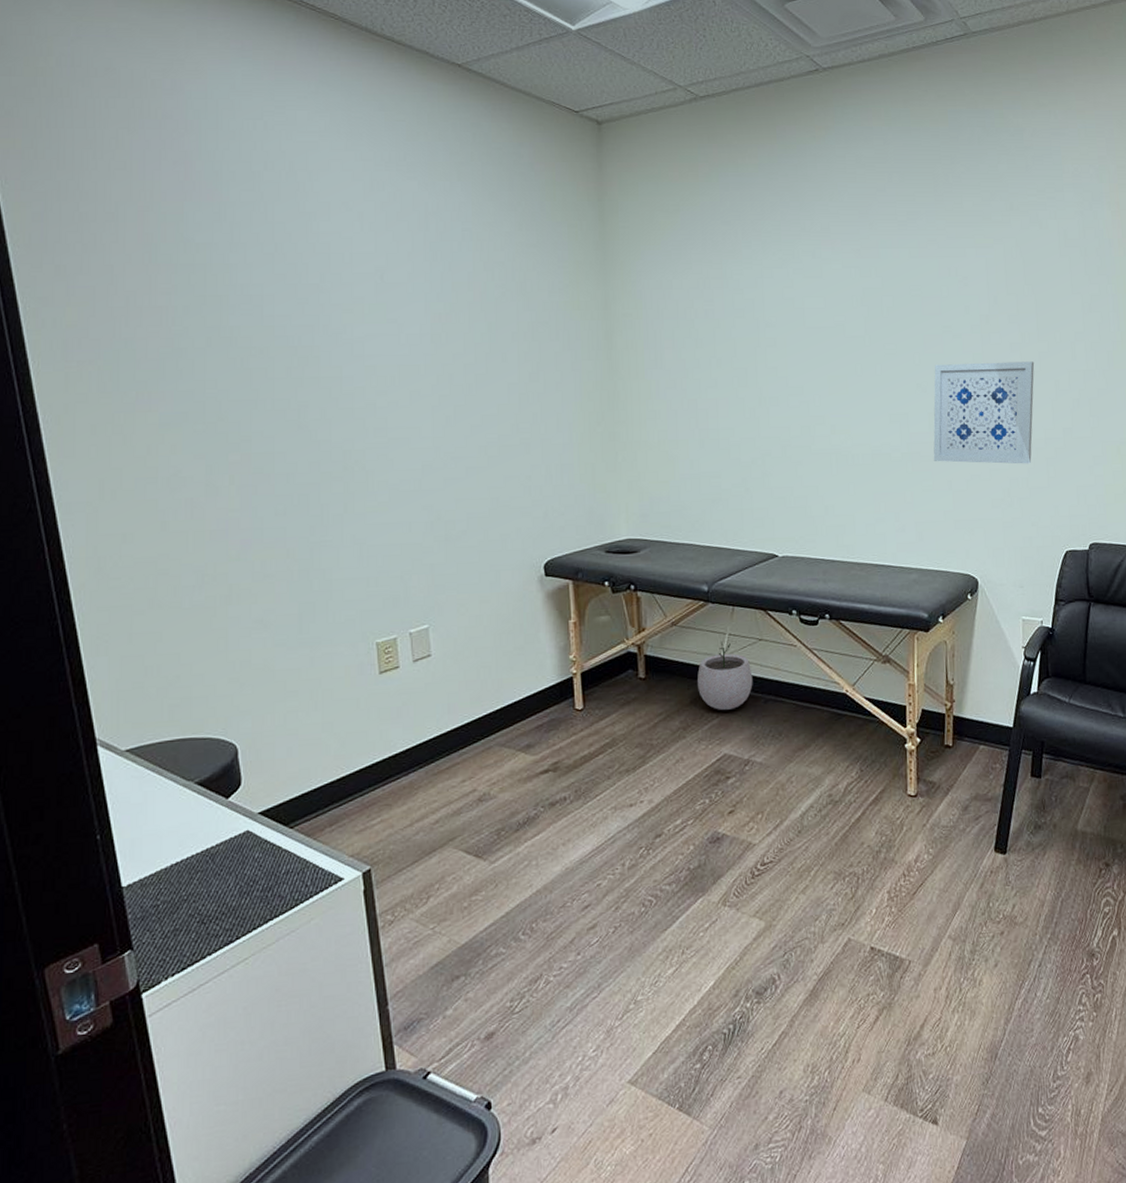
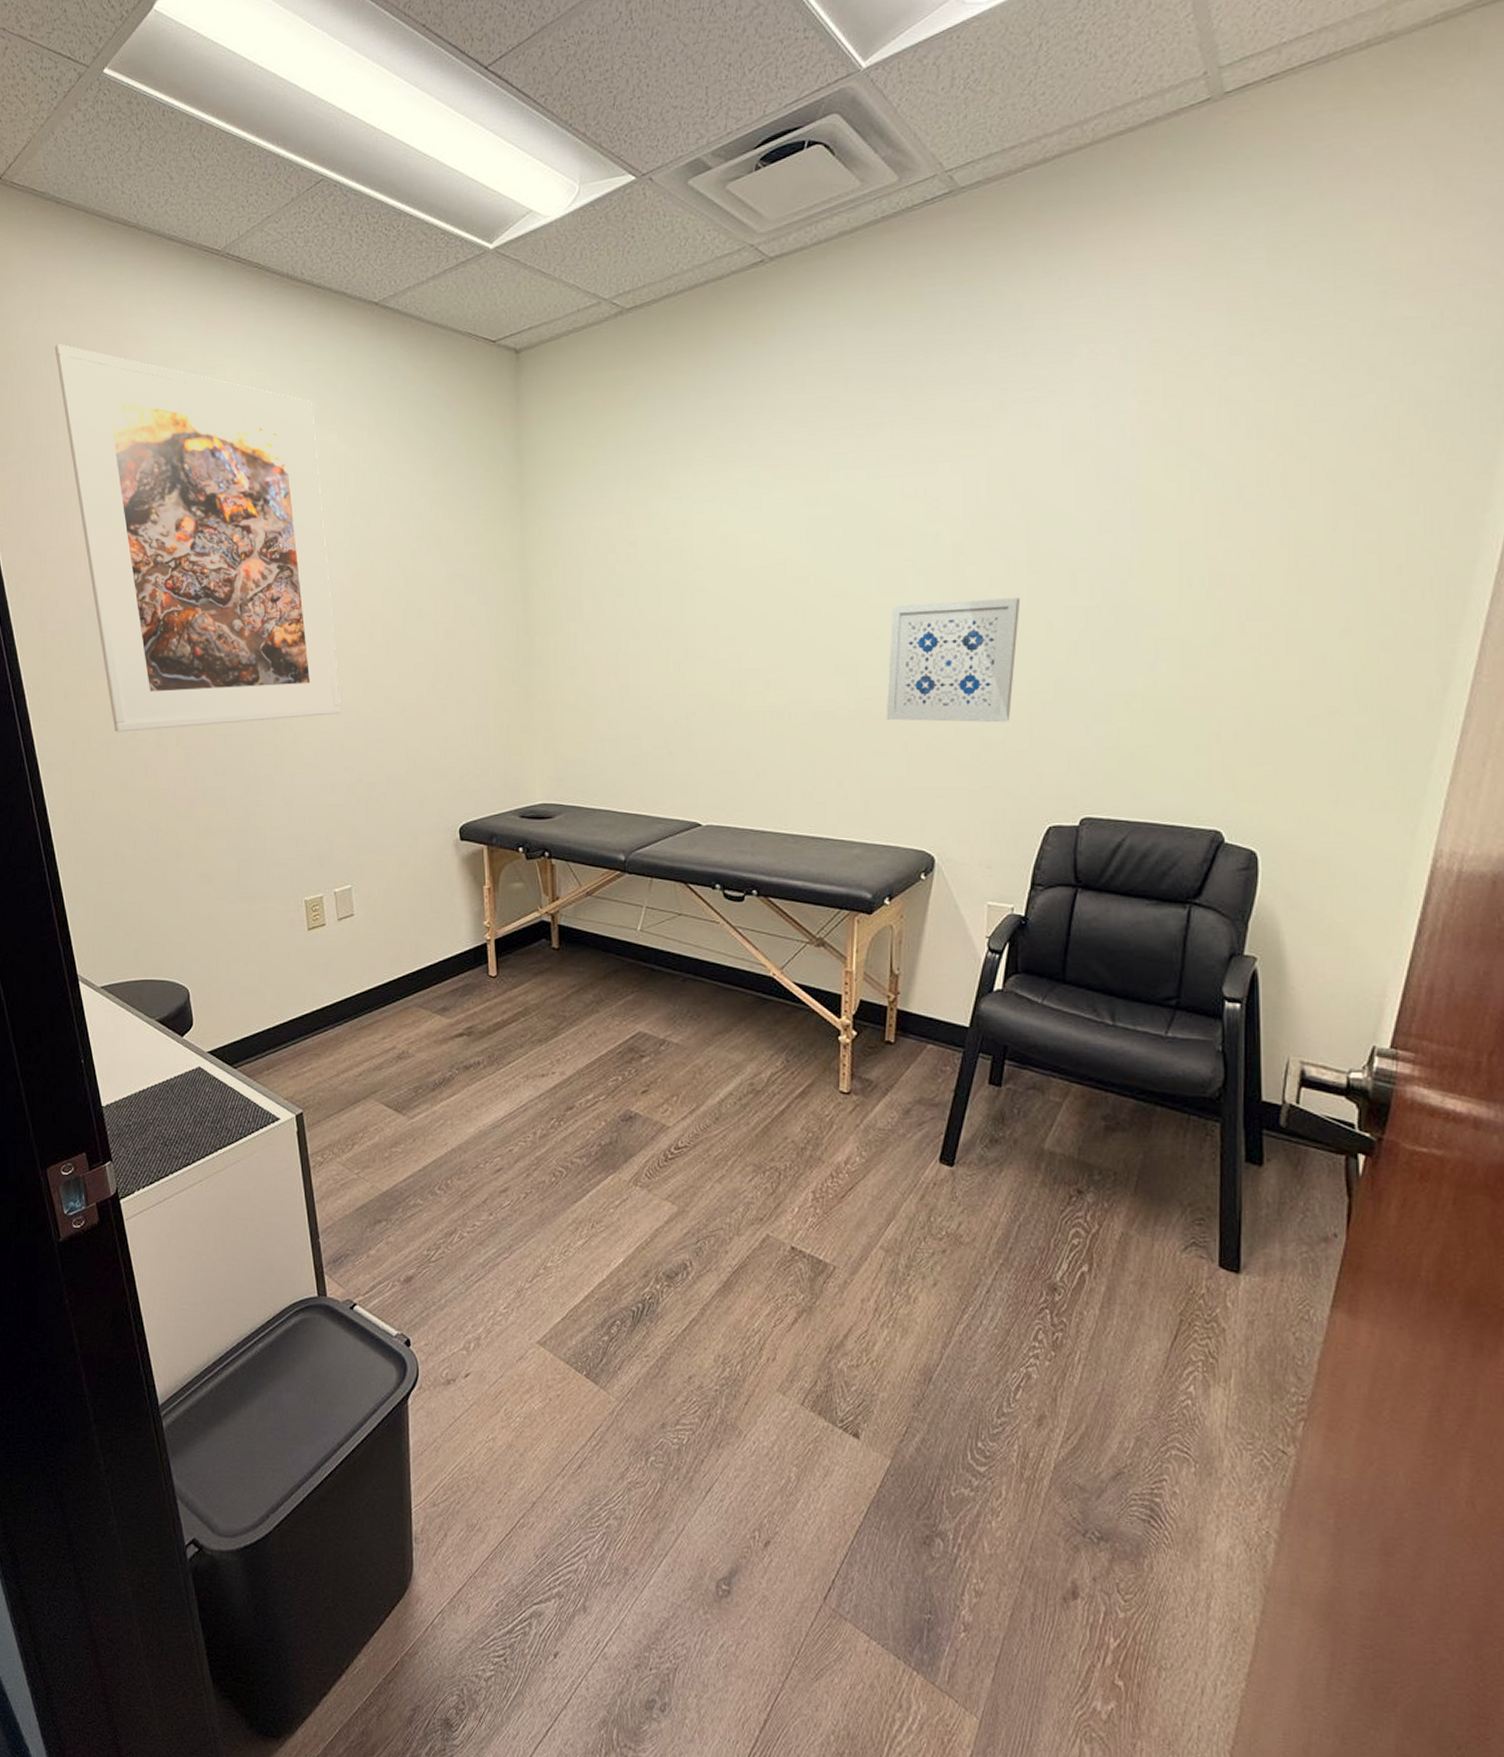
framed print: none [95,66,419,470] -> present [54,344,341,733]
plant pot: present [697,641,753,711] -> none [612,914,671,987]

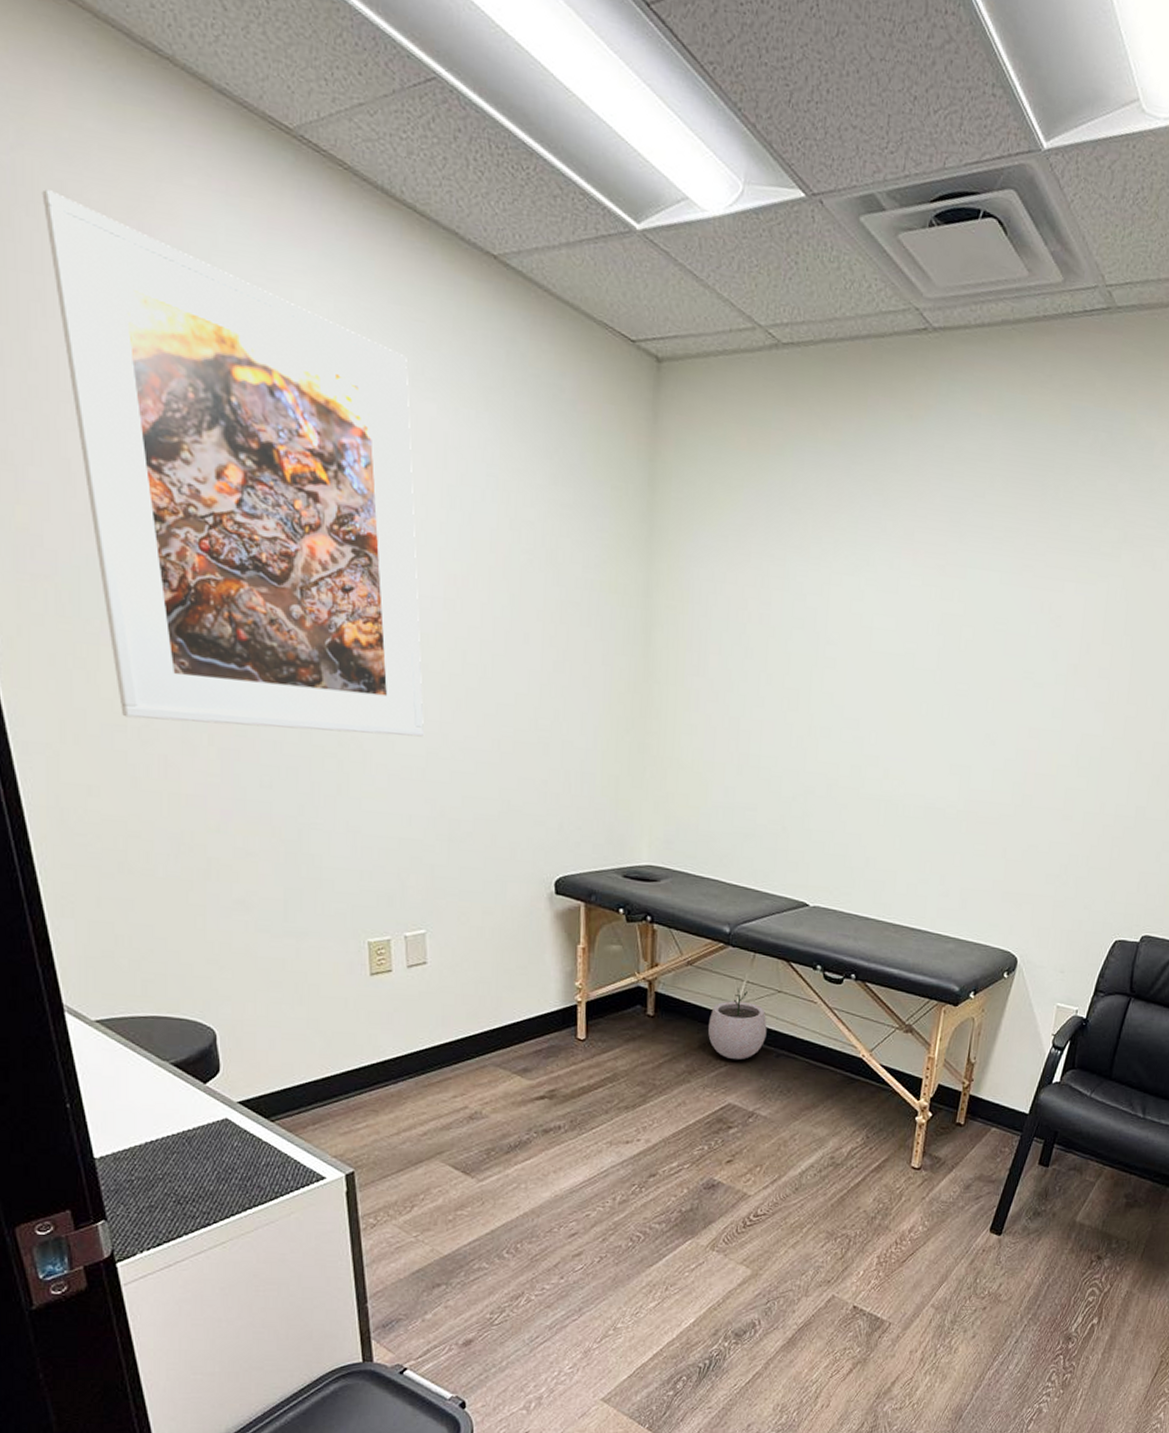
plant pot: none [612,914,671,987] -> present [708,988,767,1060]
wall art: present [886,598,1021,723] -> none [990,715,1119,841]

